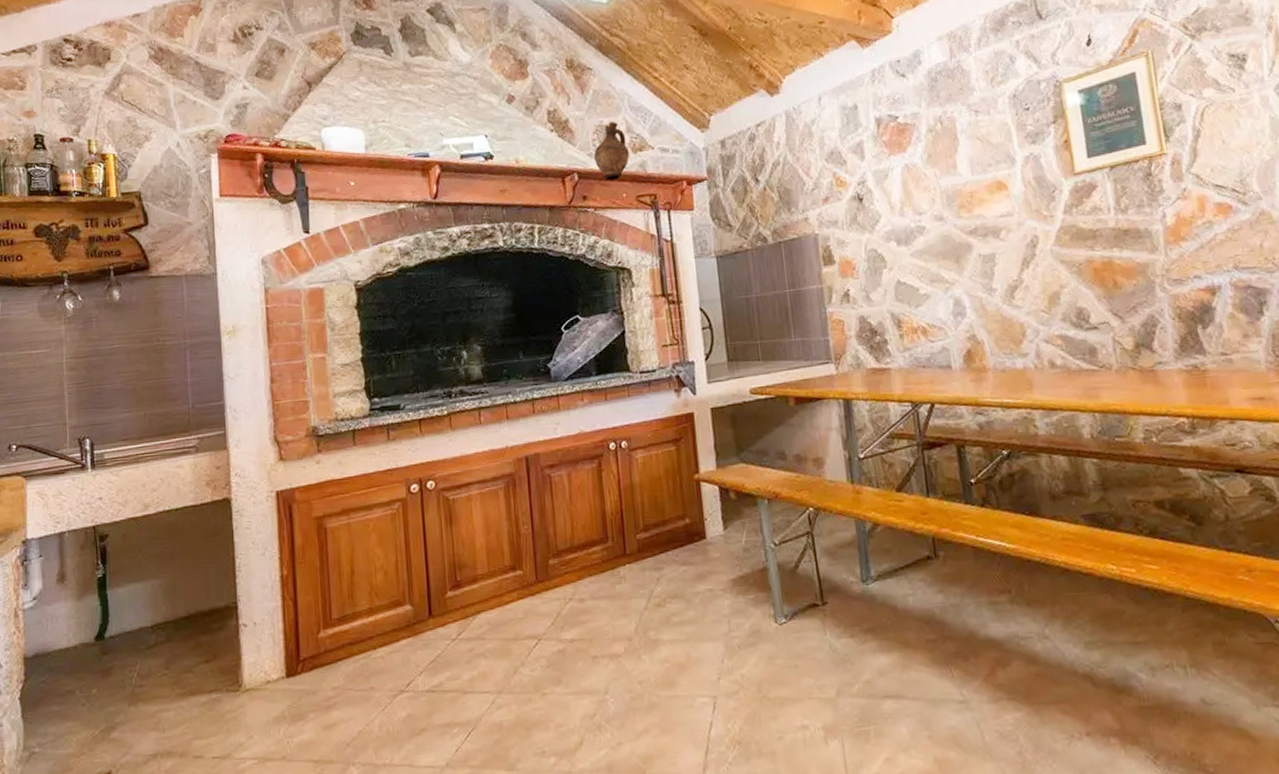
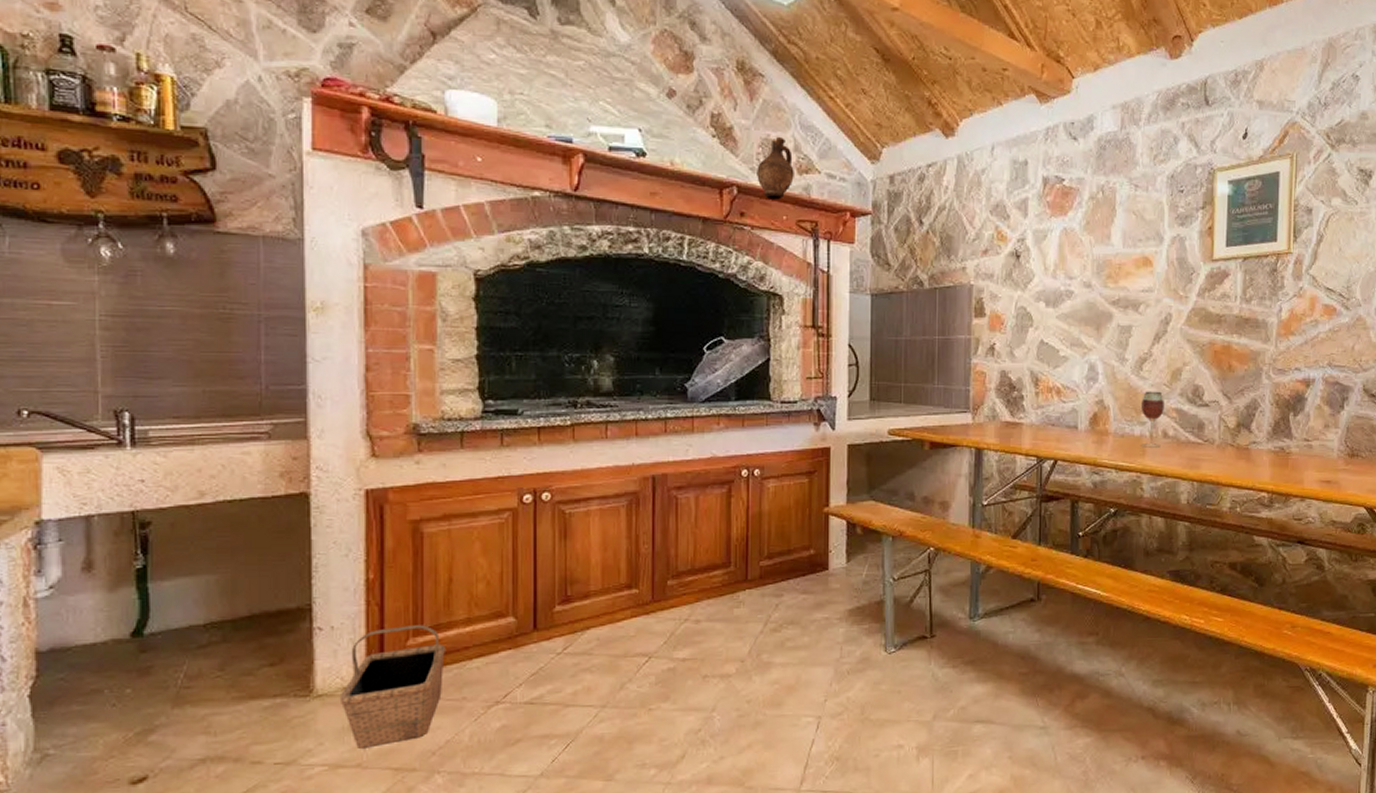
basket: none [264,617,353,741] -> present [339,625,447,748]
wineglass: none [1019,318,1050,381] -> present [1140,391,1165,448]

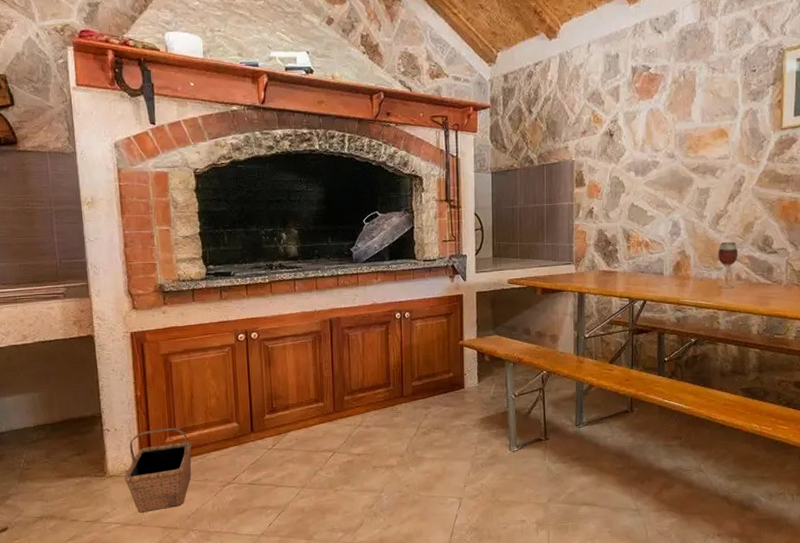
ceramic jug: present [757,136,794,200] -> none [398,49,428,101]

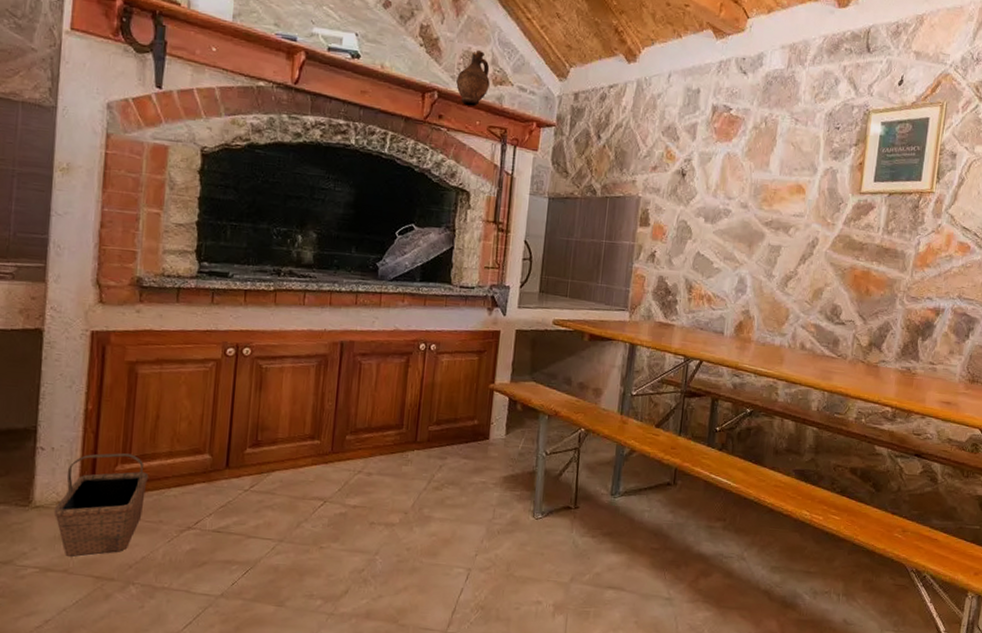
ceramic jug: none [398,49,428,101] -> present [456,49,490,107]
wineglass: present [717,242,739,289] -> none [780,306,805,358]

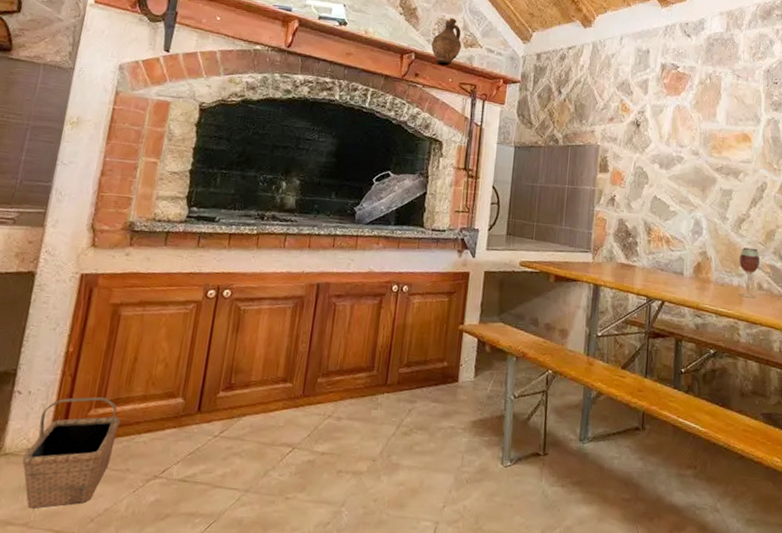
wineglass: none [780,306,805,358] -> present [739,247,761,298]

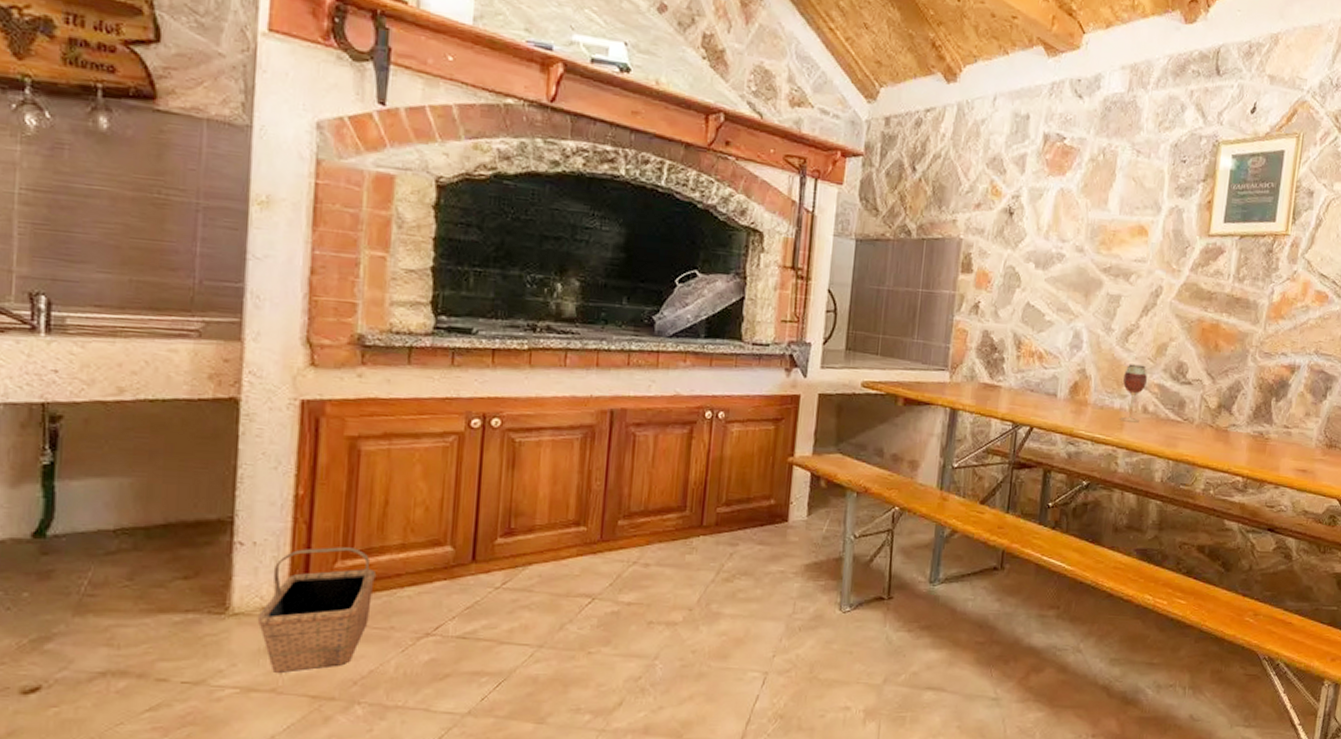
ceramic jug: present [431,17,462,66] -> none [746,64,786,132]

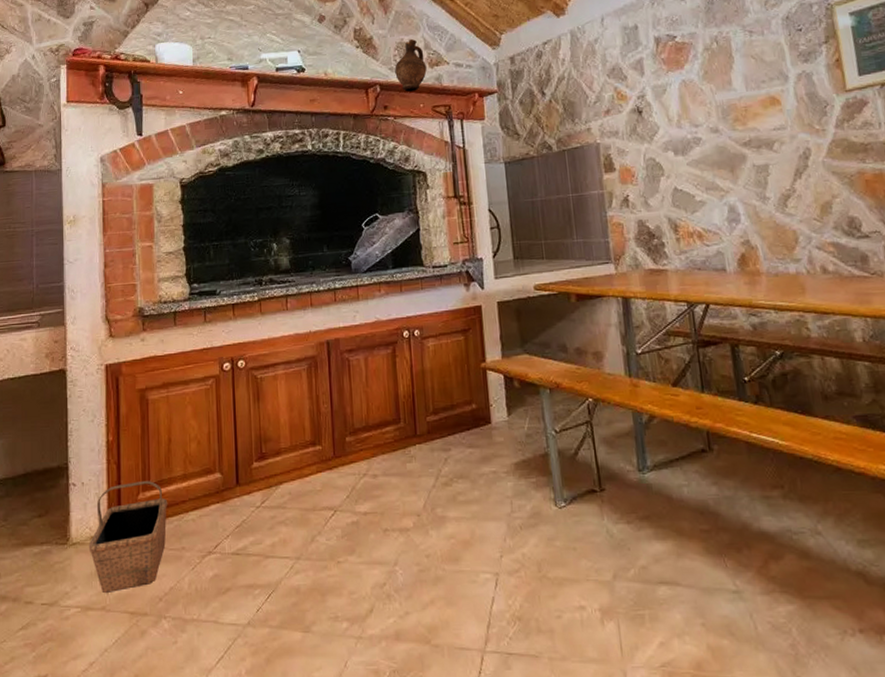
ceramic jug: none [746,64,786,132] -> present [395,38,427,92]
wineglass: present [1120,364,1148,423] -> none [791,226,822,286]

